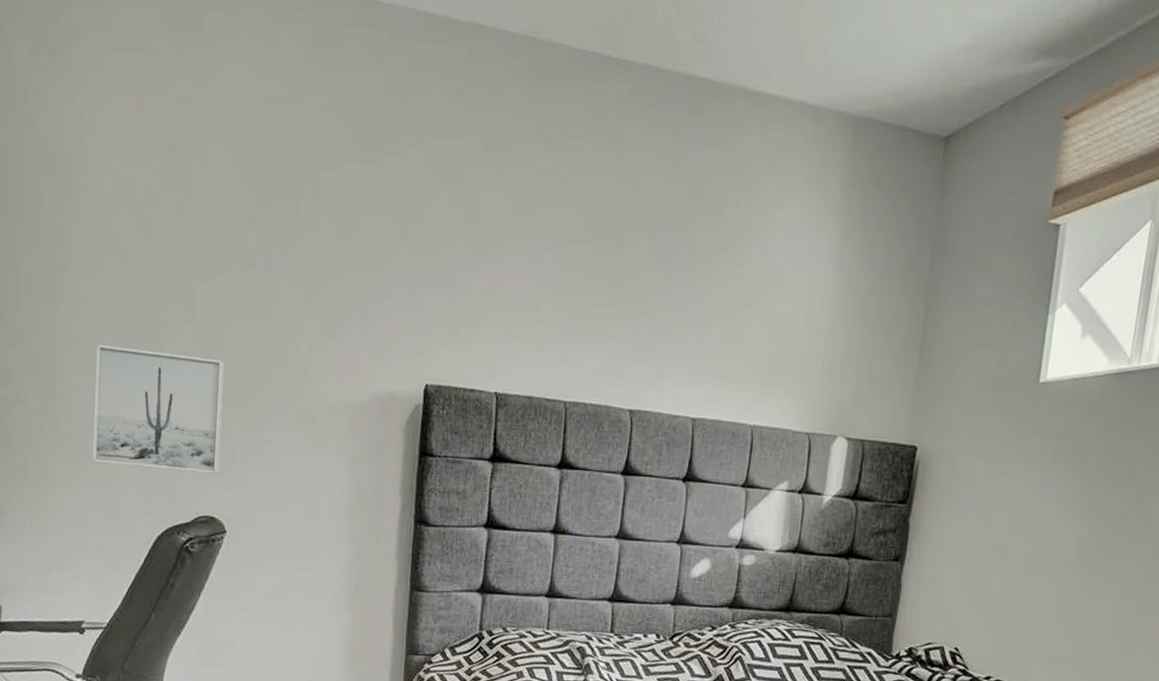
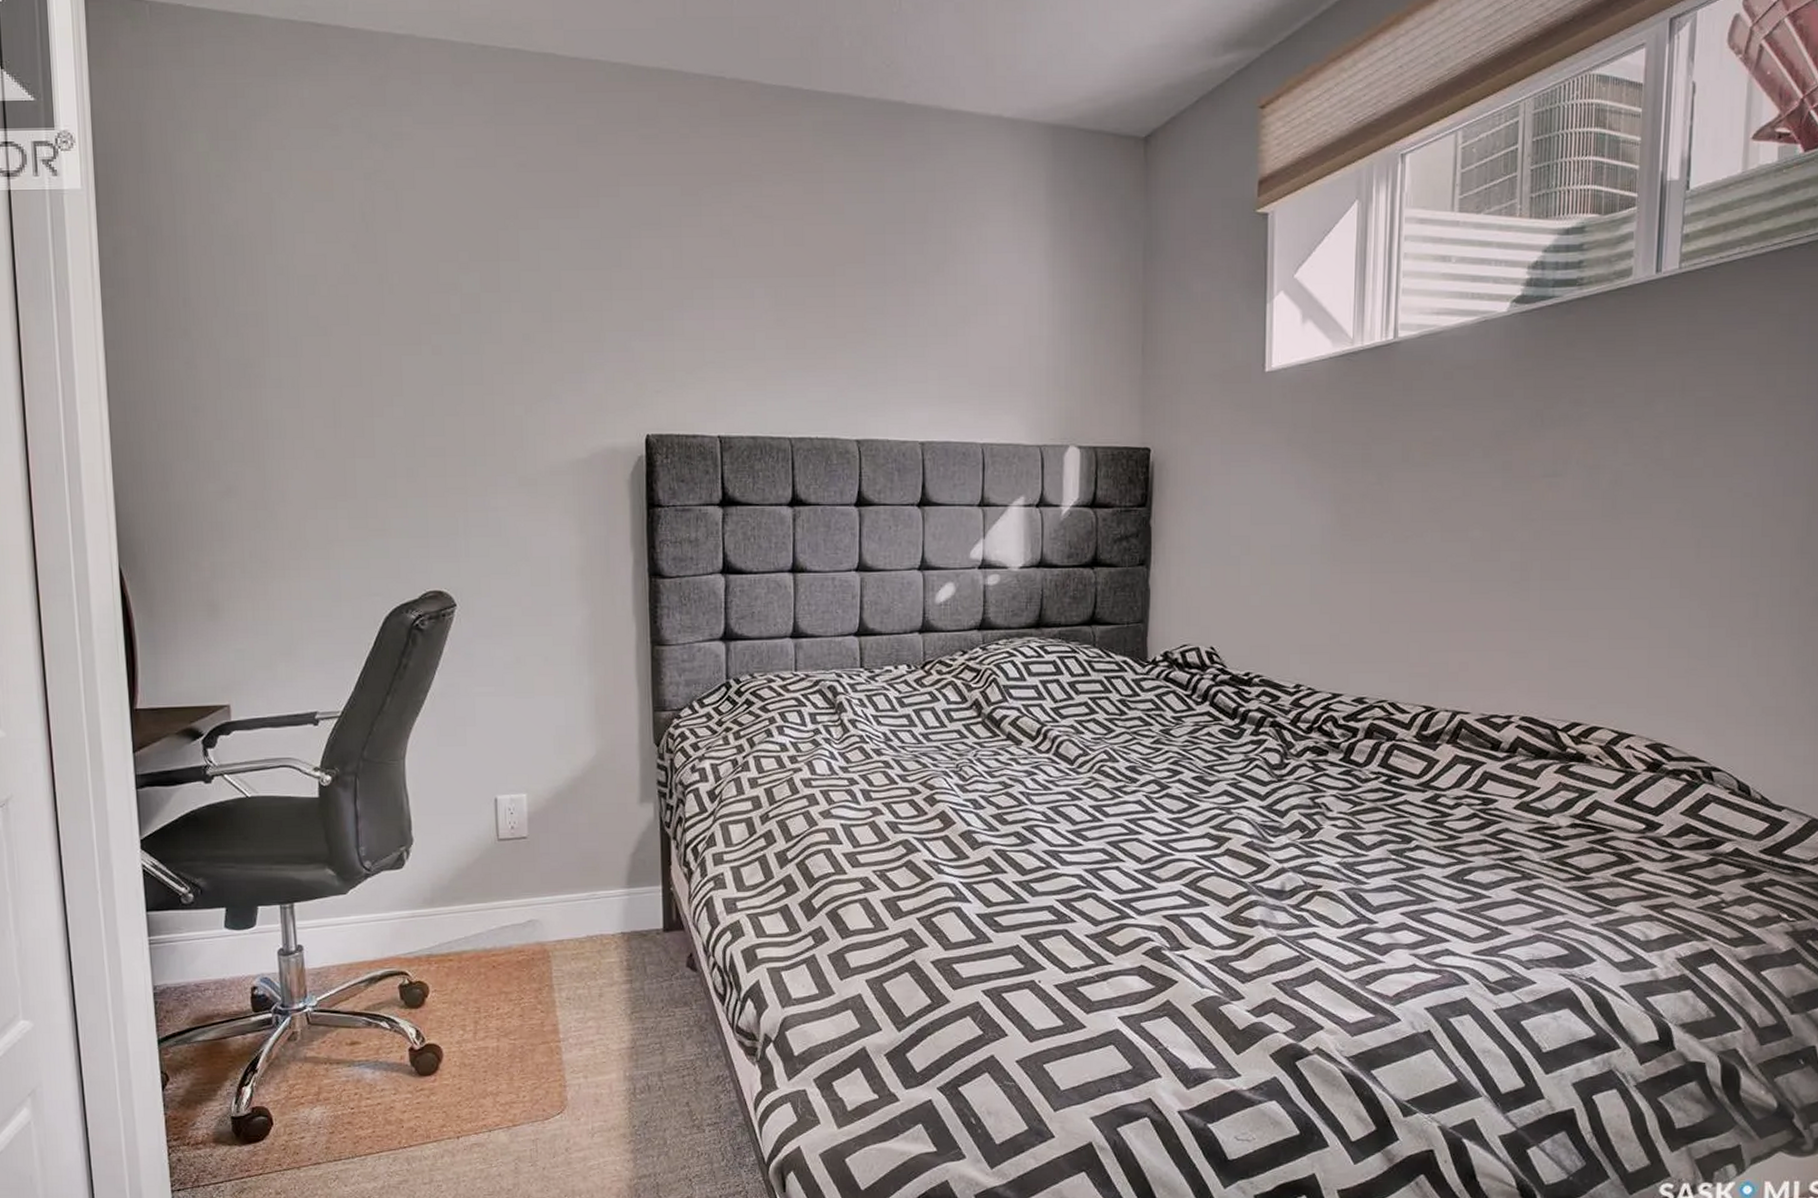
wall art: present [93,343,225,474] -> none [305,426,443,548]

